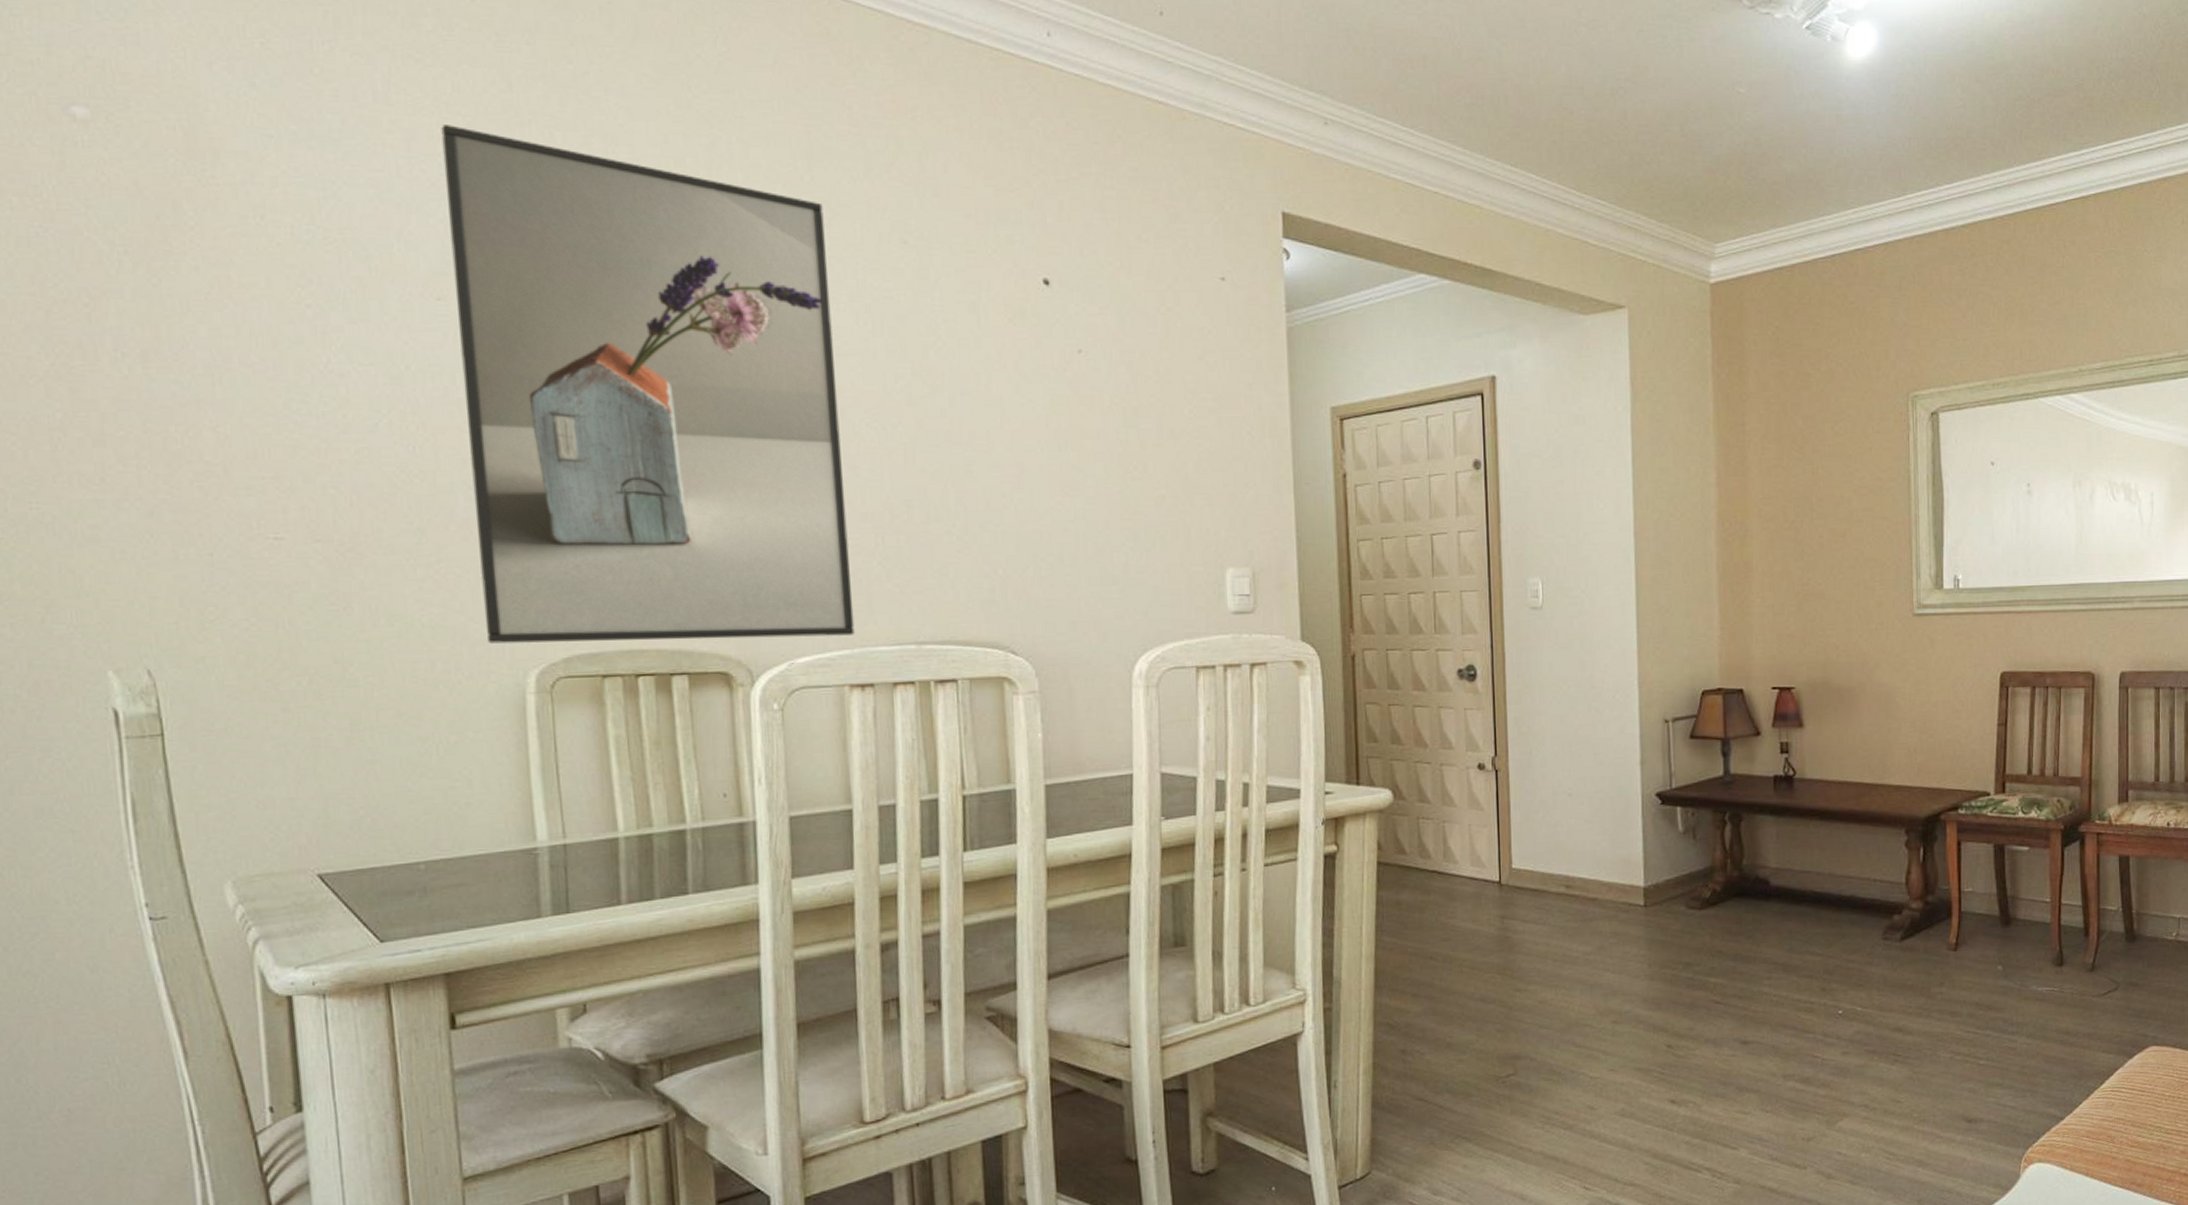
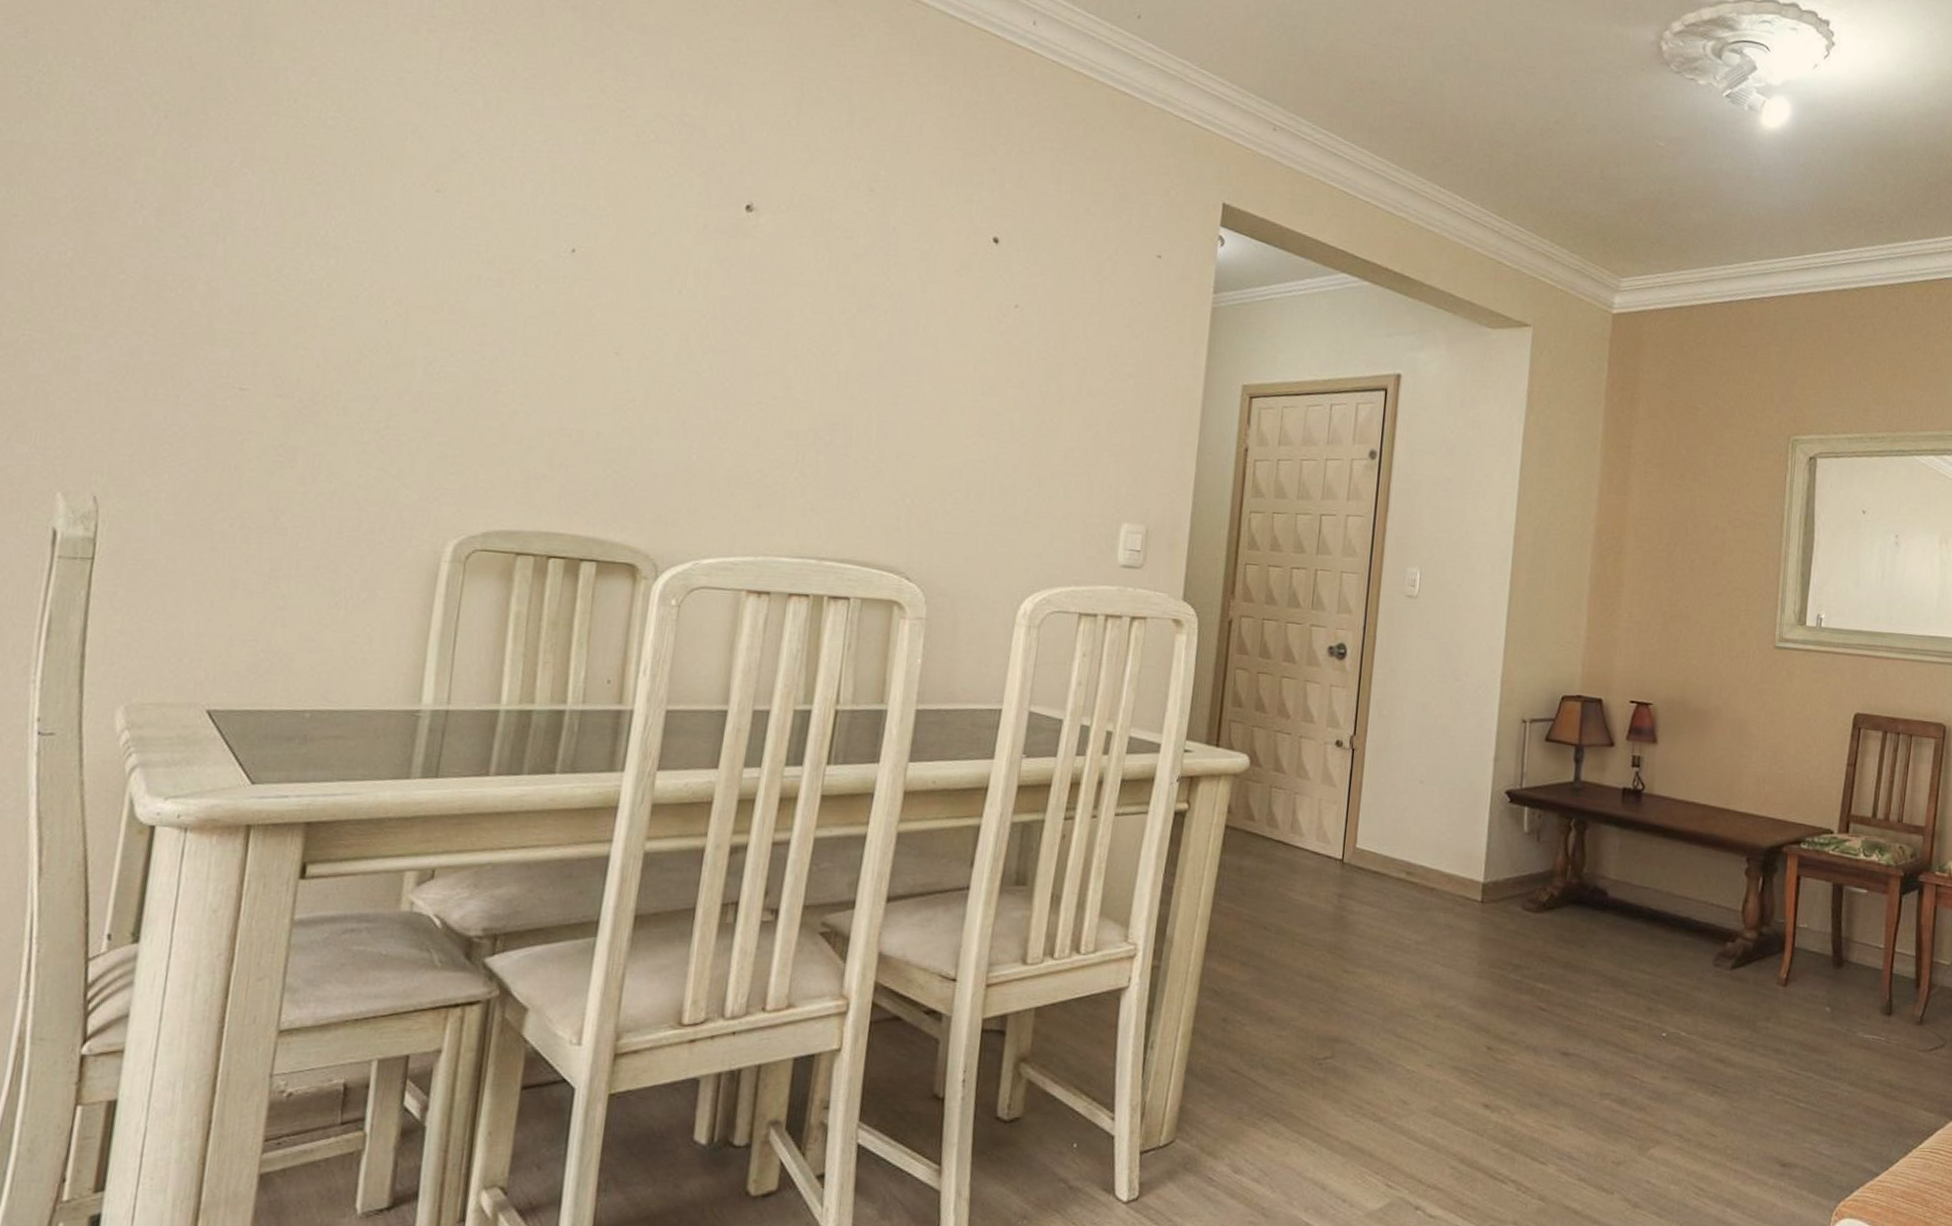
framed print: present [441,125,855,644] -> none [416,39,804,544]

